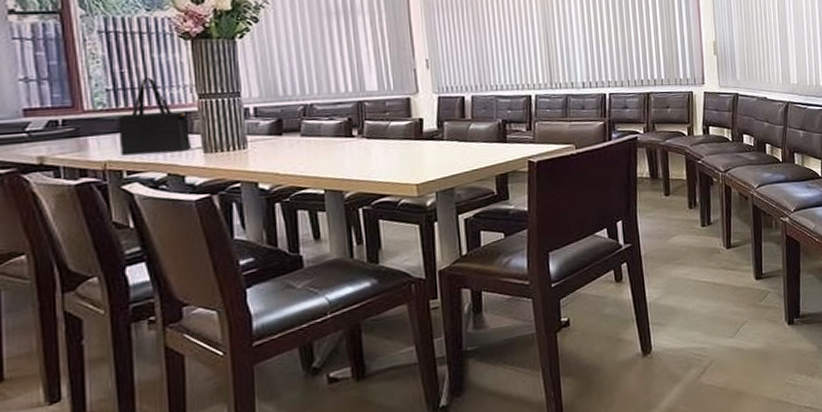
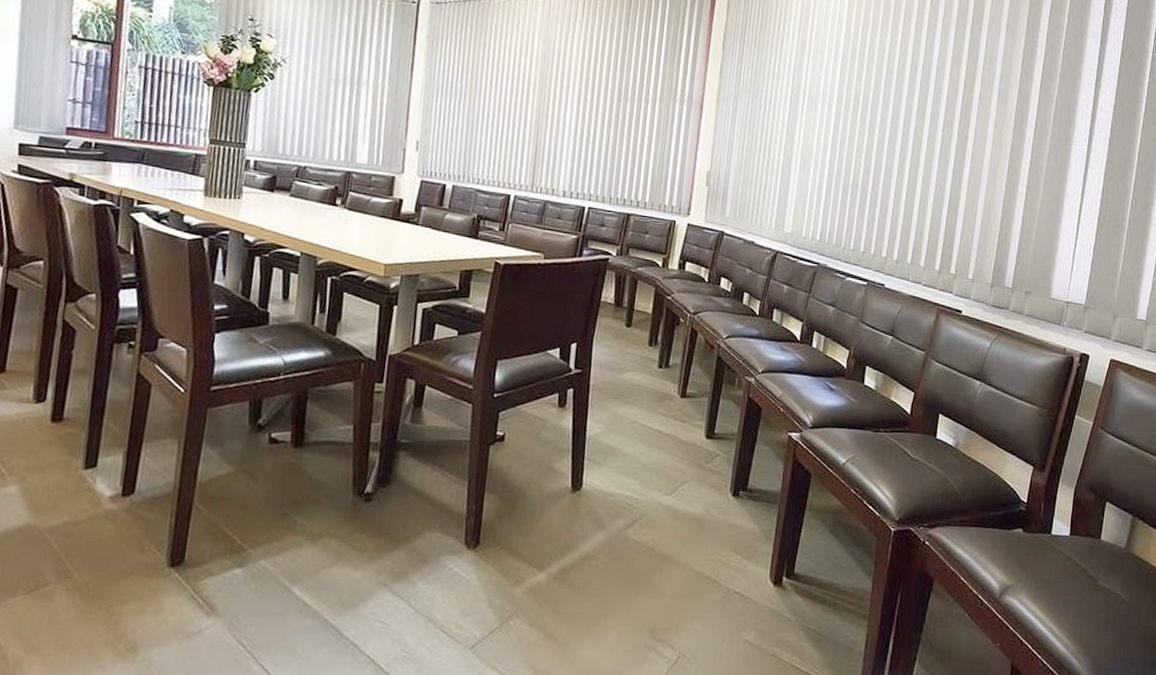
tote bag: present [118,77,191,156] -> none [136,116,197,192]

